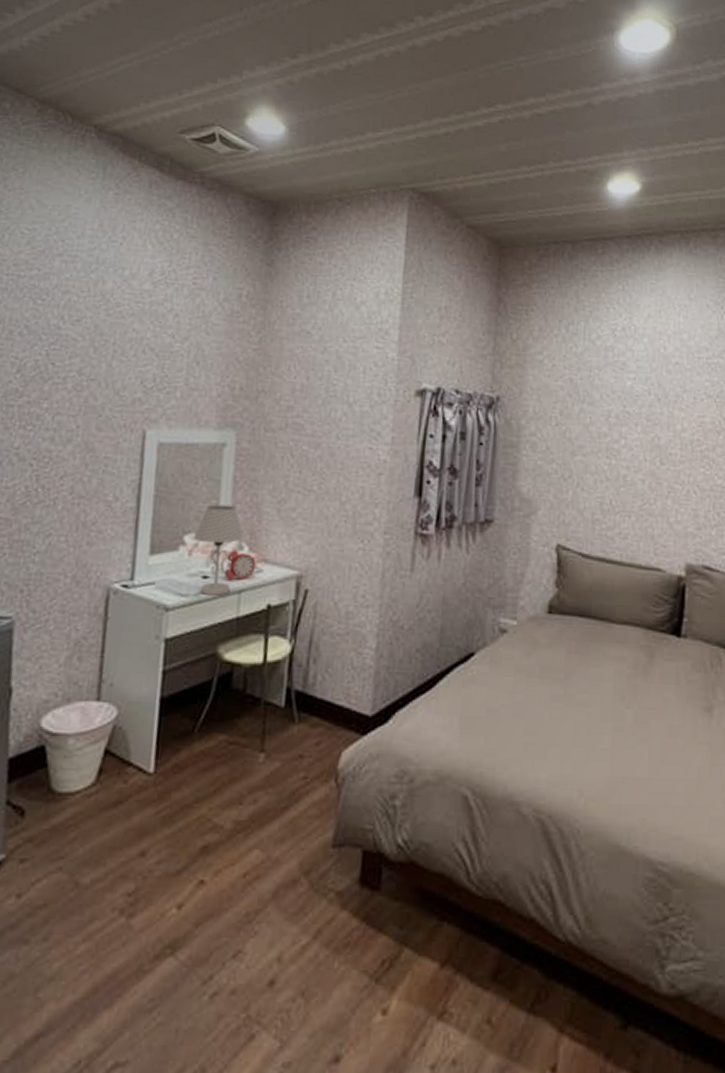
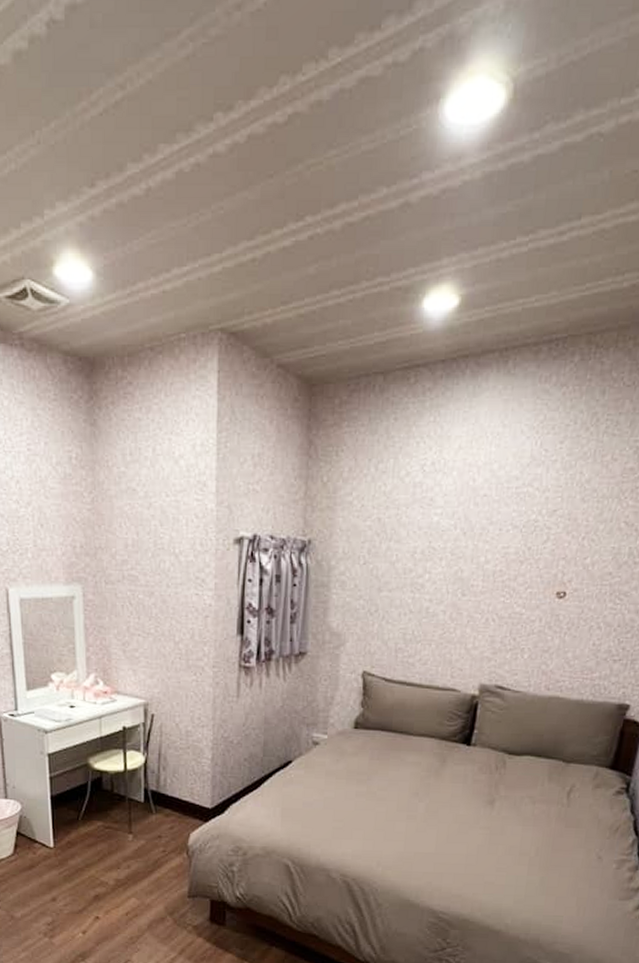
table lamp: present [193,504,244,596] -> none [58,648,99,721]
alarm clock: present [219,550,259,581] -> none [82,684,112,709]

